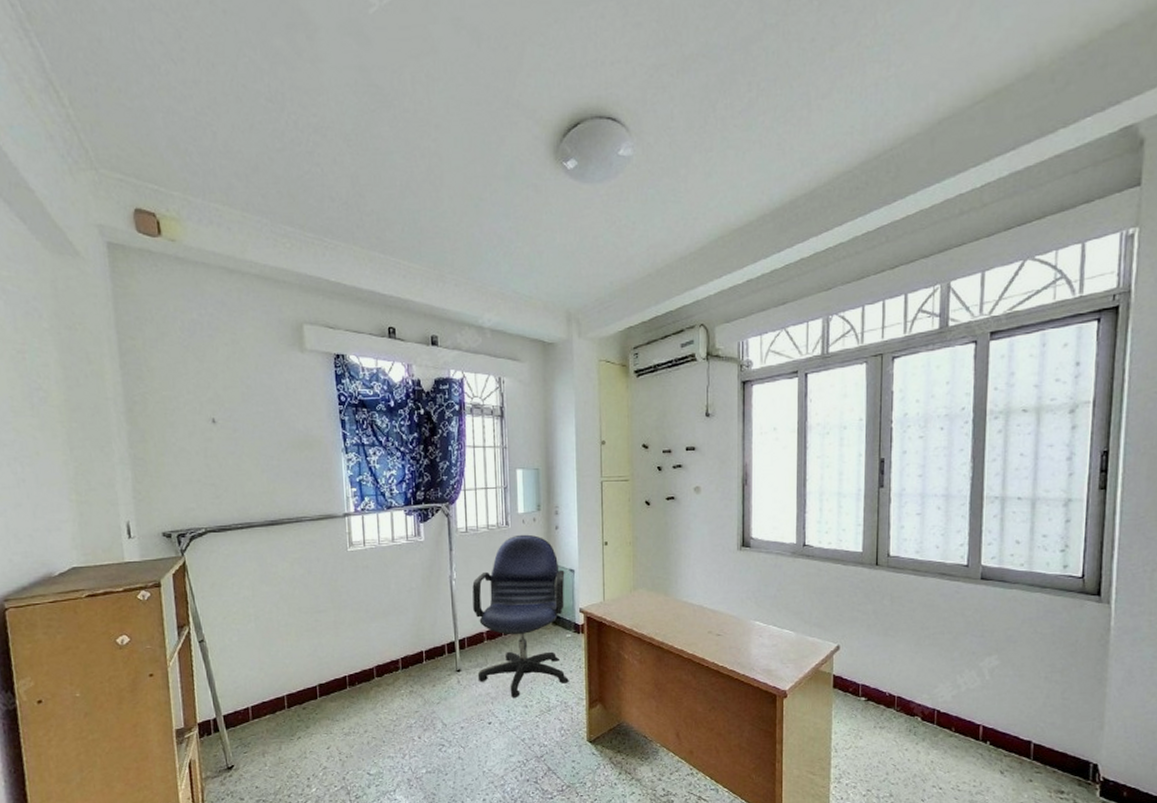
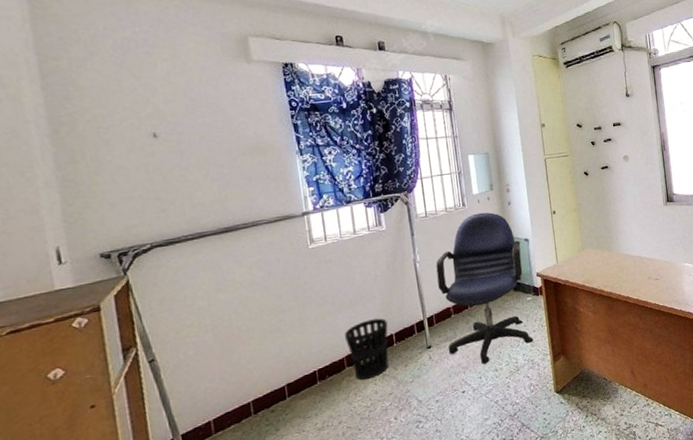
wastebasket: none [376,632,419,694] -> present [345,318,389,380]

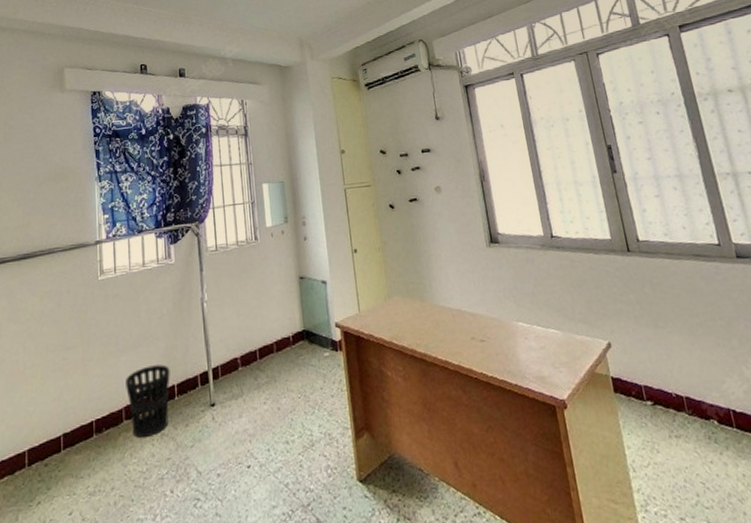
office chair: present [435,212,534,364] -> none [224,248,331,433]

